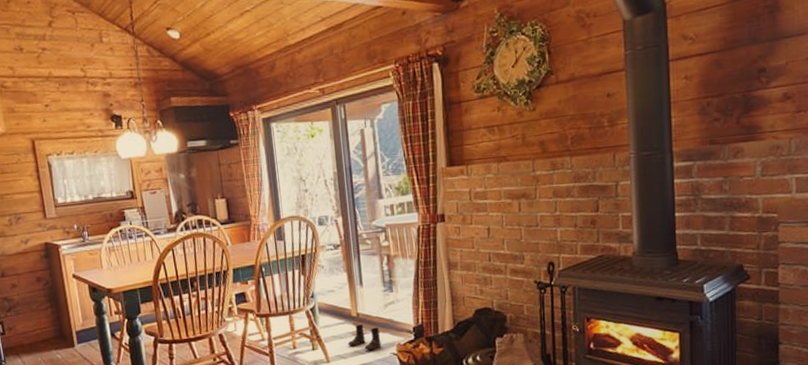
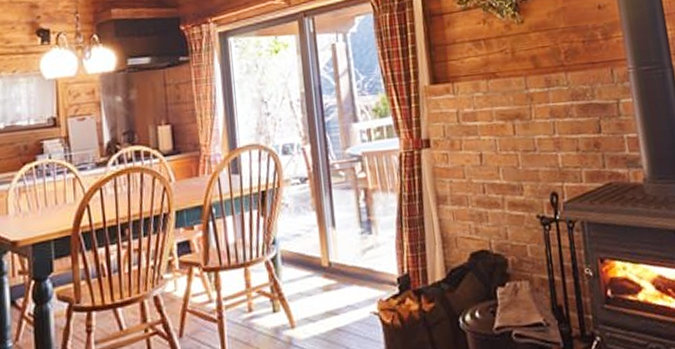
boots: present [348,324,381,351] -> none [317,276,359,310]

